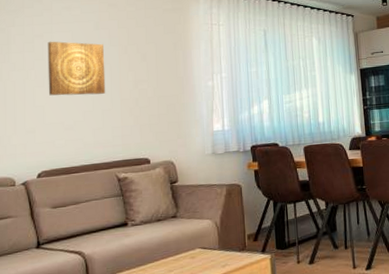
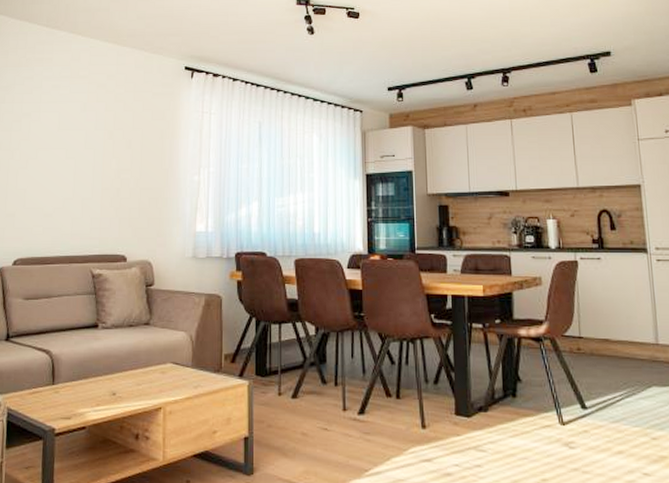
wall art: present [47,41,106,96] -> none [31,121,89,181]

